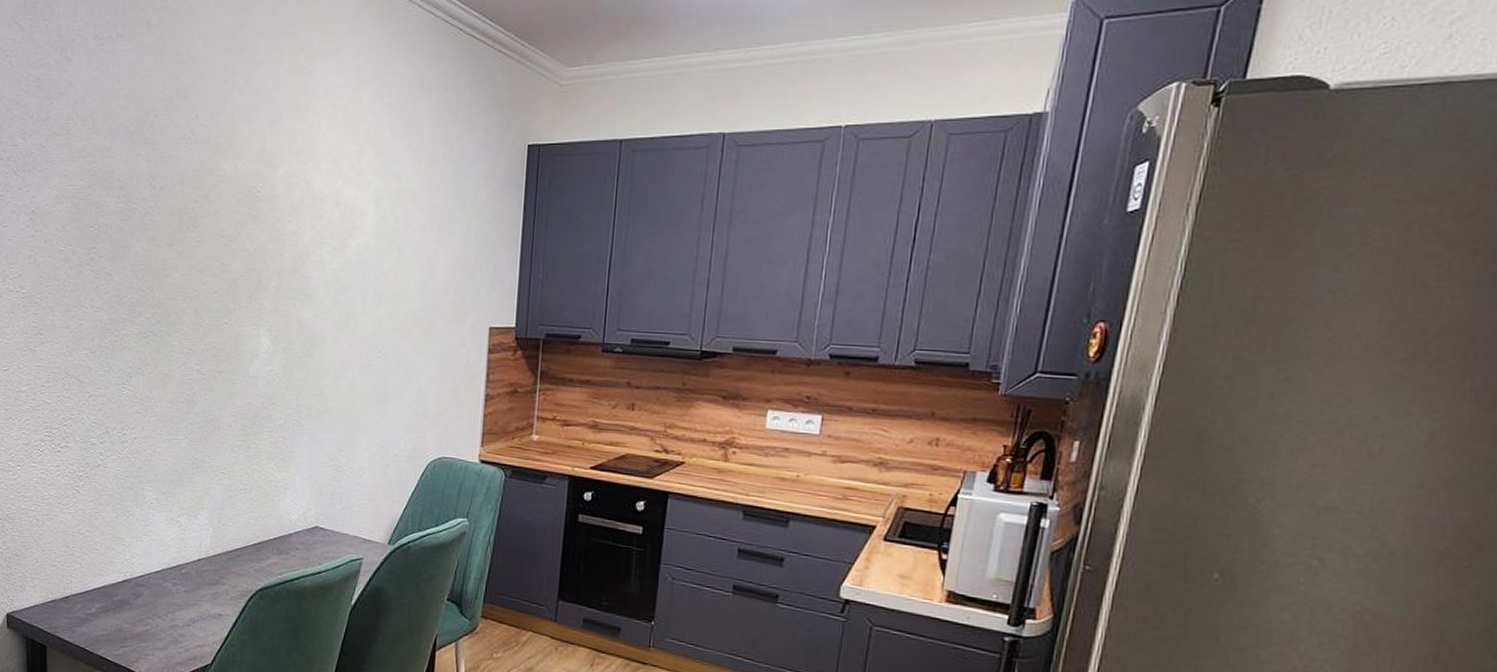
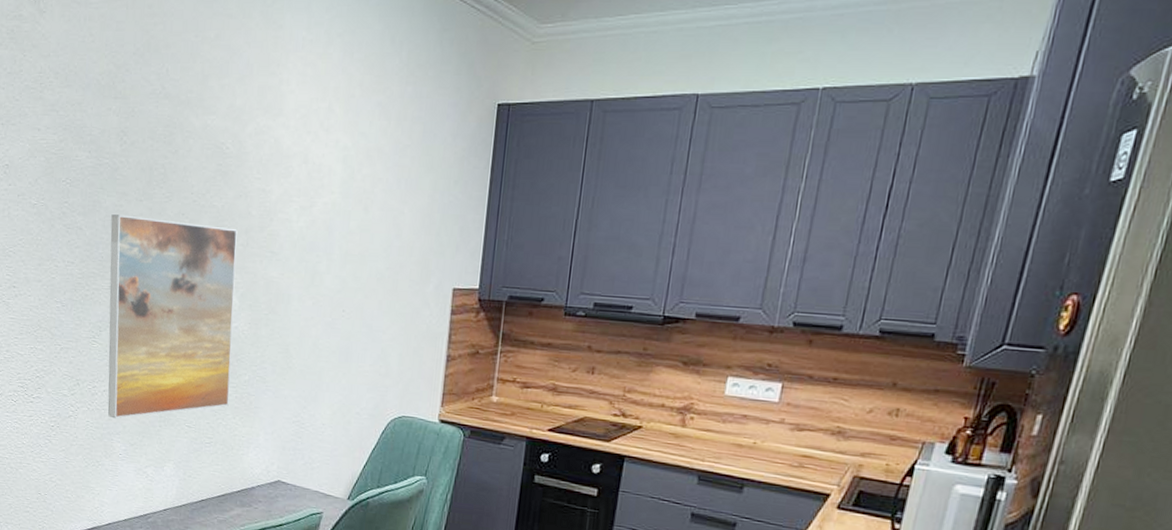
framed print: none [138,259,270,467] -> present [108,214,238,419]

